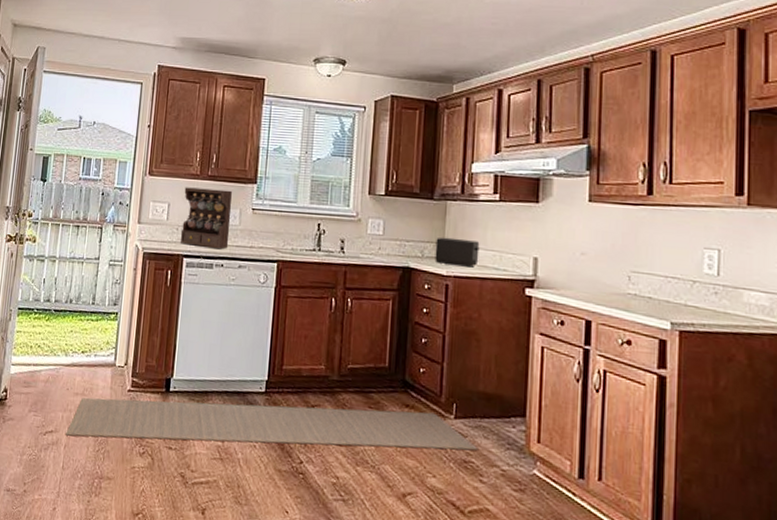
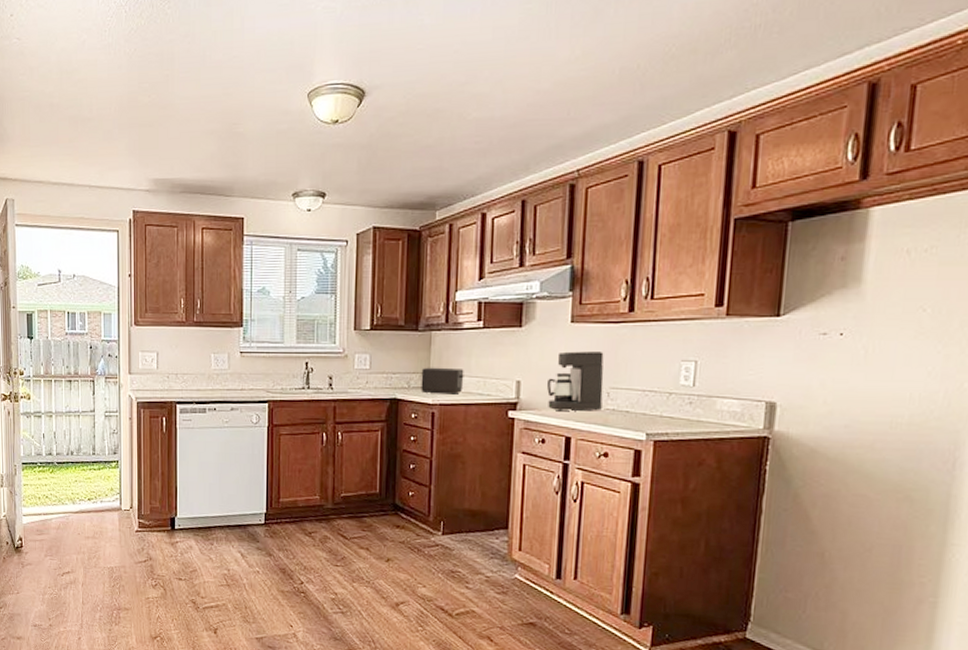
rug: present [65,398,478,451] -> none [82,530,464,575]
spice rack: present [180,187,232,250] -> none [171,335,220,394]
coffee maker: none [564,230,624,295] -> present [546,351,604,412]

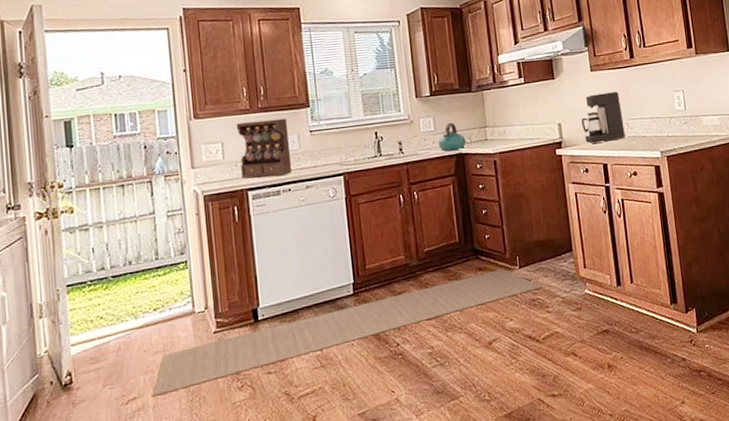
rug: none [82,530,464,575] -> present [151,268,542,397]
spice rack: none [171,335,220,394] -> present [236,118,293,179]
kettle: none [372,362,404,395] -> present [438,122,466,151]
toaster: present [421,367,464,395] -> none [479,120,517,144]

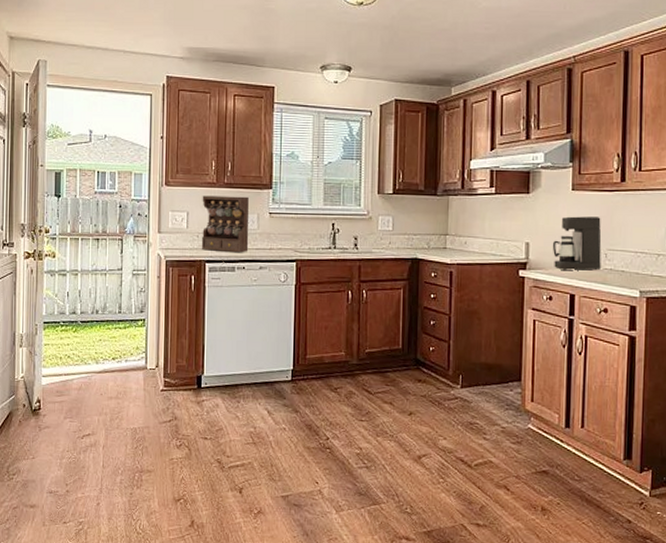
rug: present [151,268,542,397] -> none [103,384,482,437]
kettle: present [438,122,466,151] -> none [395,224,424,255]

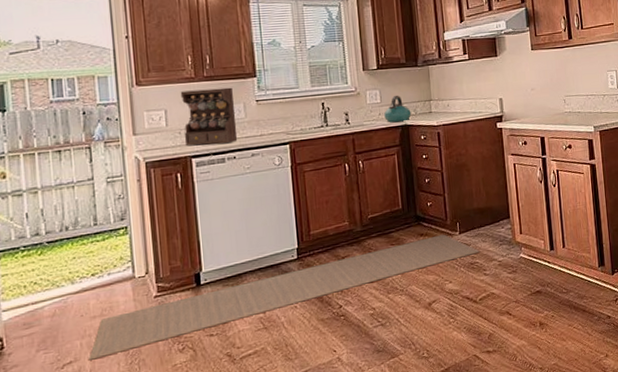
rug: none [103,384,482,437] -> present [88,234,480,361]
kettle: none [395,224,424,255] -> present [384,95,412,123]
coffee maker: present [552,216,602,271] -> none [521,70,562,119]

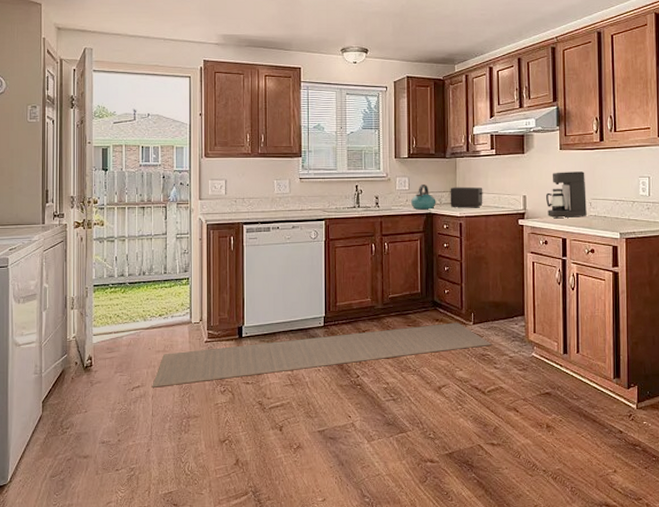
spice rack: present [180,87,238,147] -> none [238,164,282,215]
toaster: none [424,93,460,117] -> present [450,186,483,208]
coffee maker: none [521,70,562,119] -> present [545,171,587,219]

